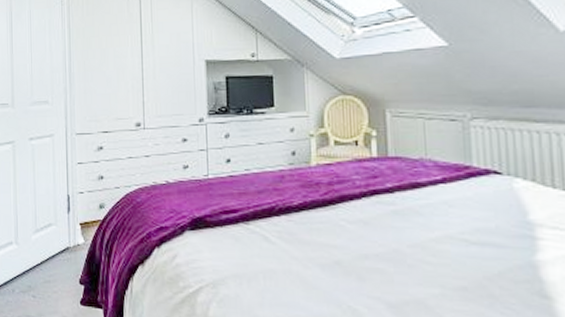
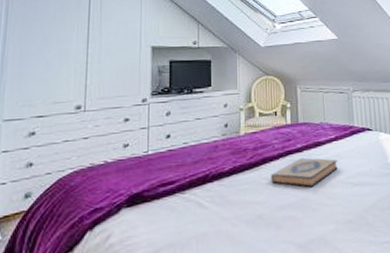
hardback book: none [351,200,445,239] -> present [271,157,338,188]

